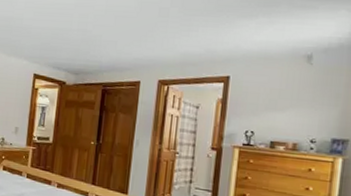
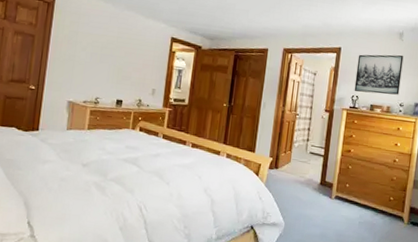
wall art: none [248,81,314,130] -> present [354,54,404,95]

